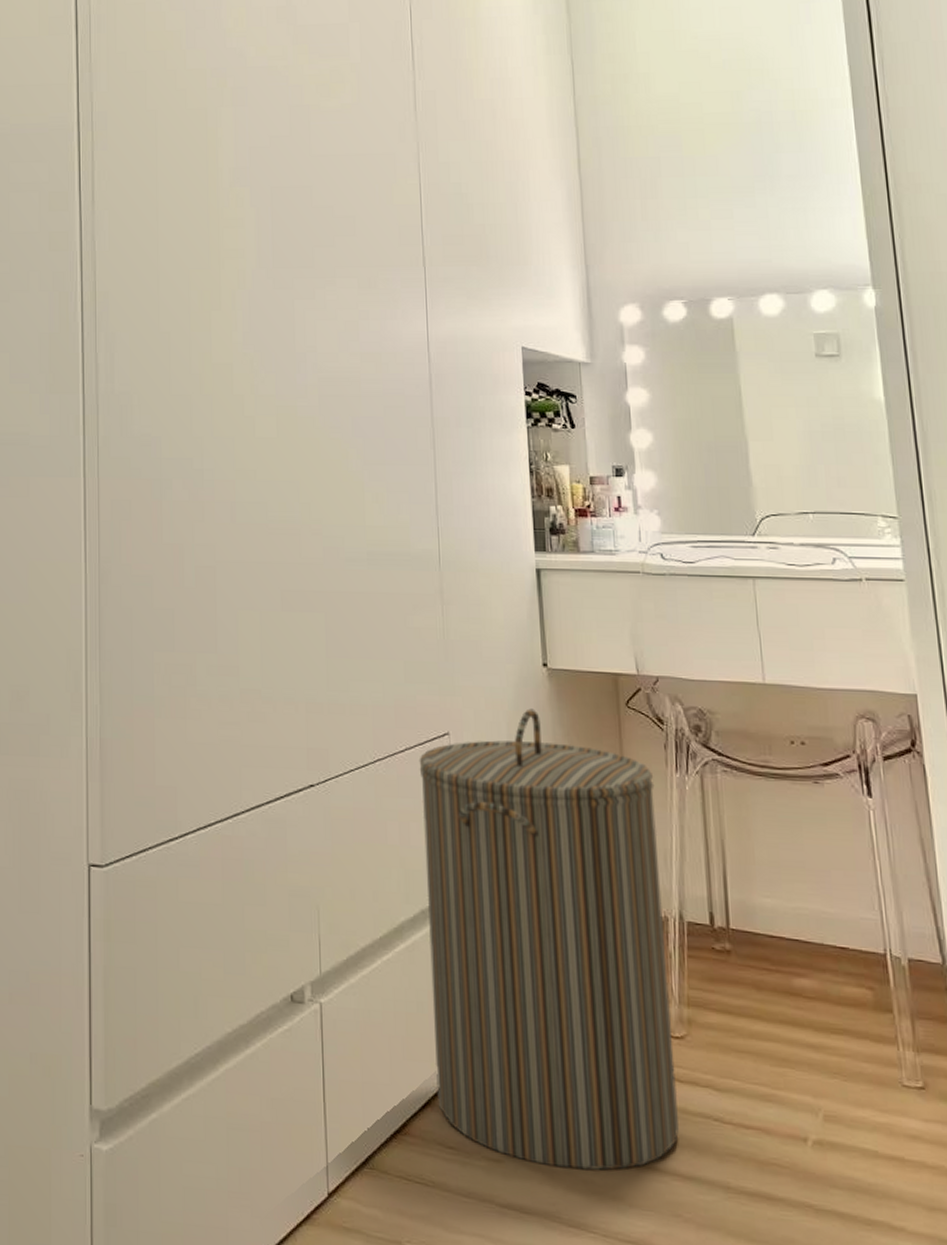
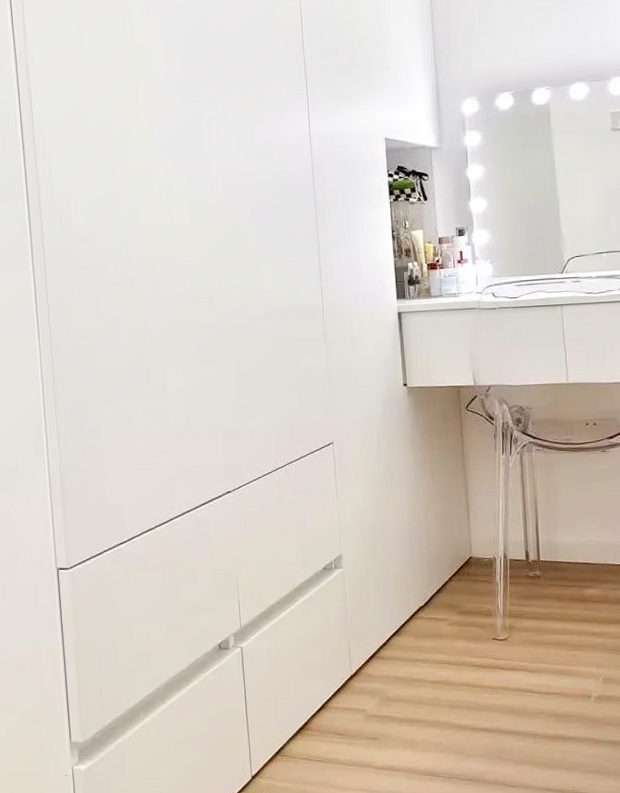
laundry hamper: present [419,708,679,1171] -> none [310,418,502,738]

